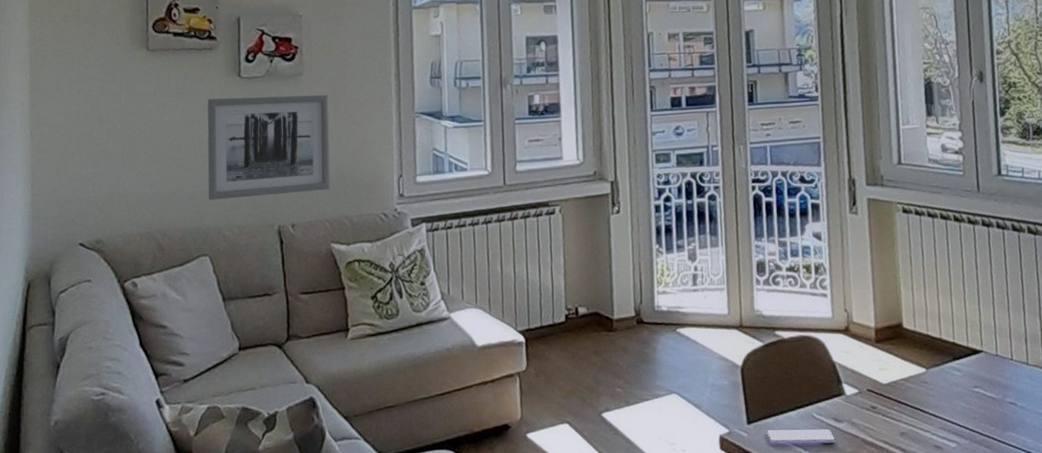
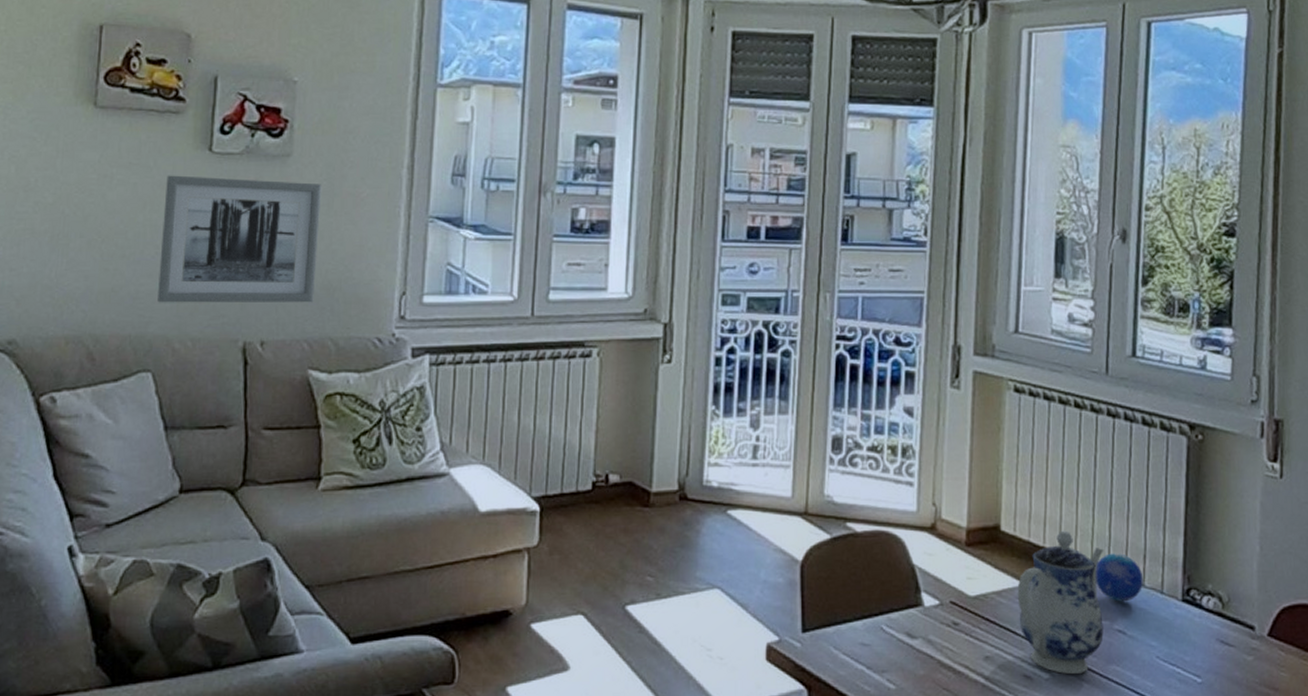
smartphone: present [766,428,837,444] -> none [824,641,908,663]
teapot: none [922,323,998,442] -> present [1017,530,1104,674]
decorative orb: none [986,338,1028,379] -> present [1096,553,1144,602]

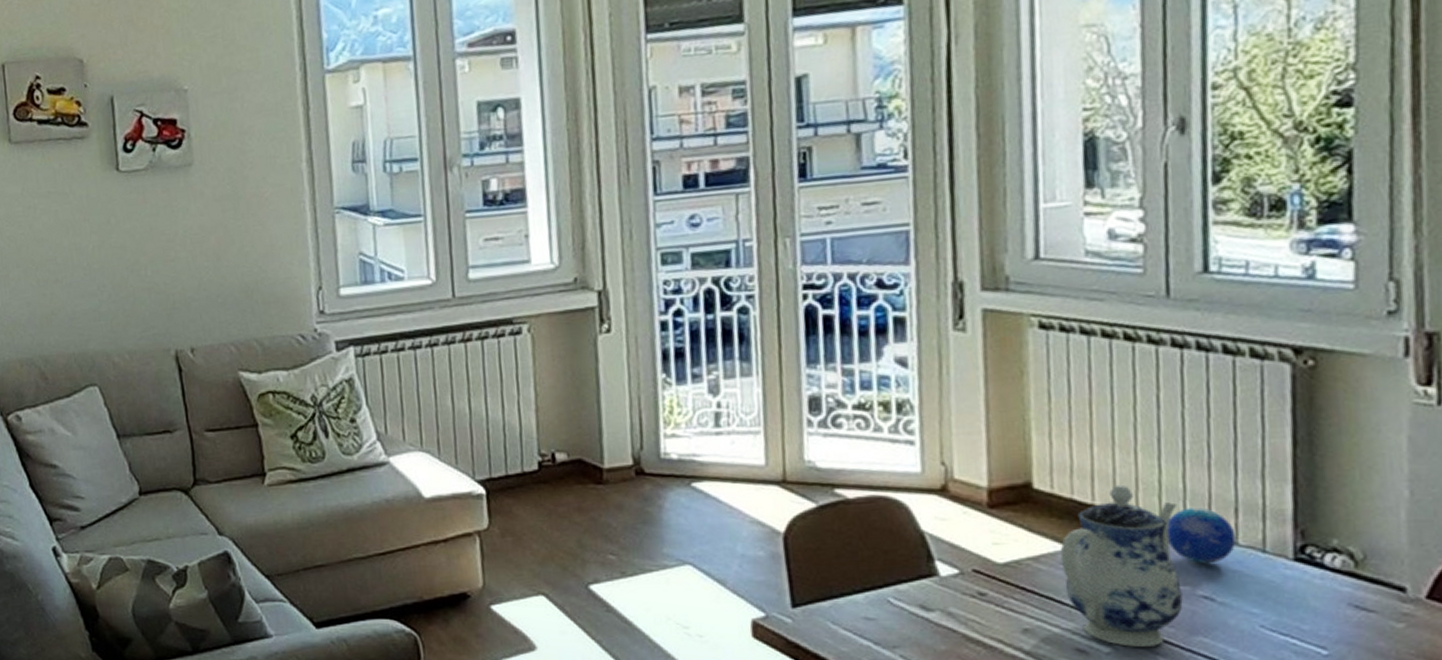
wall art: present [158,175,322,303] -> none [83,188,235,321]

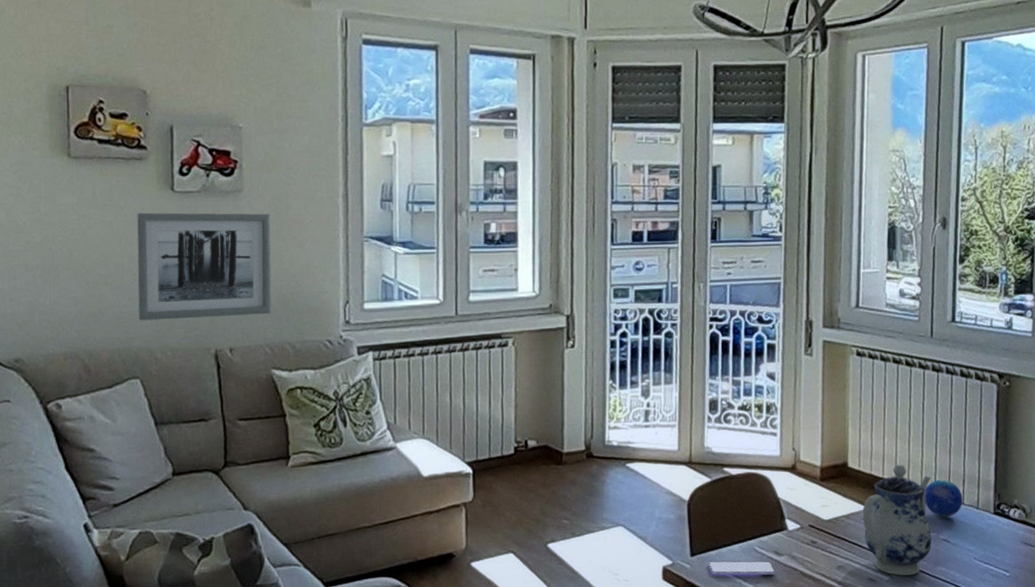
wall art: none [83,188,235,321] -> present [137,212,272,321]
smartphone: none [819,615,924,638] -> present [709,561,776,576]

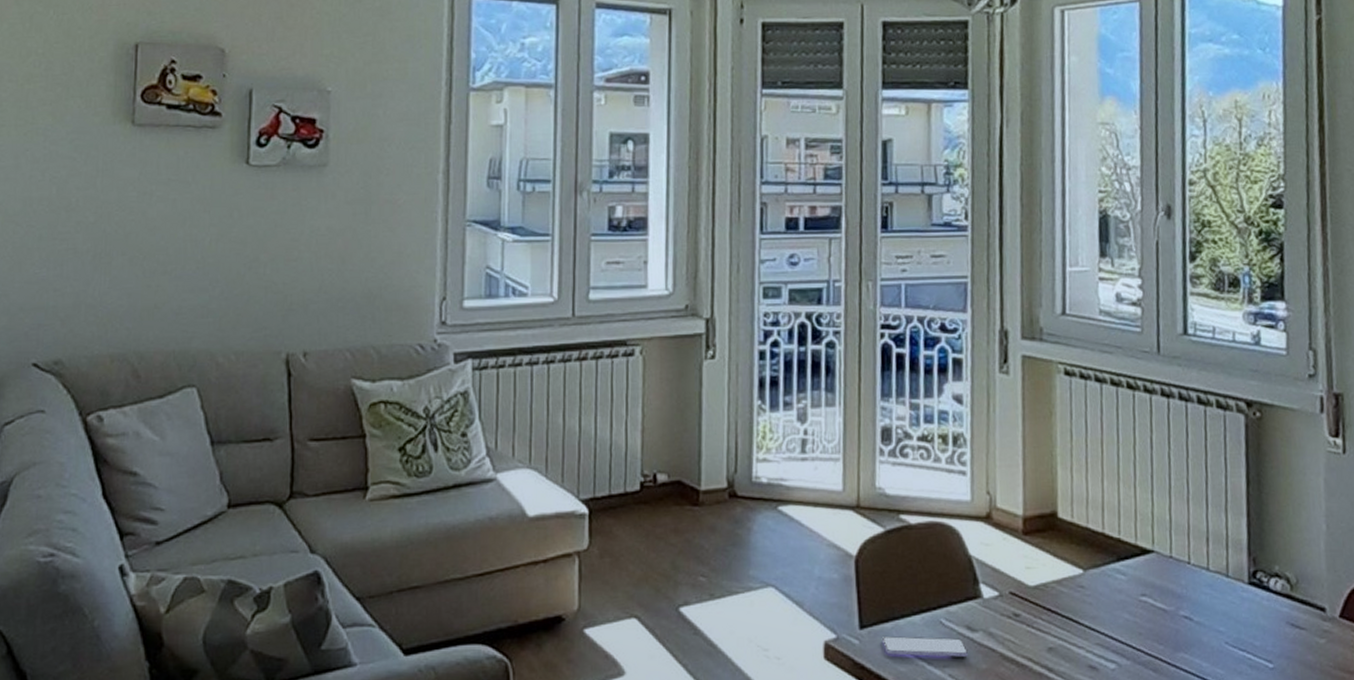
wall art: present [137,212,272,321] -> none [200,189,359,317]
teapot: present [862,464,932,576] -> none [1078,515,1170,663]
decorative orb: present [925,479,963,518] -> none [1158,537,1208,587]

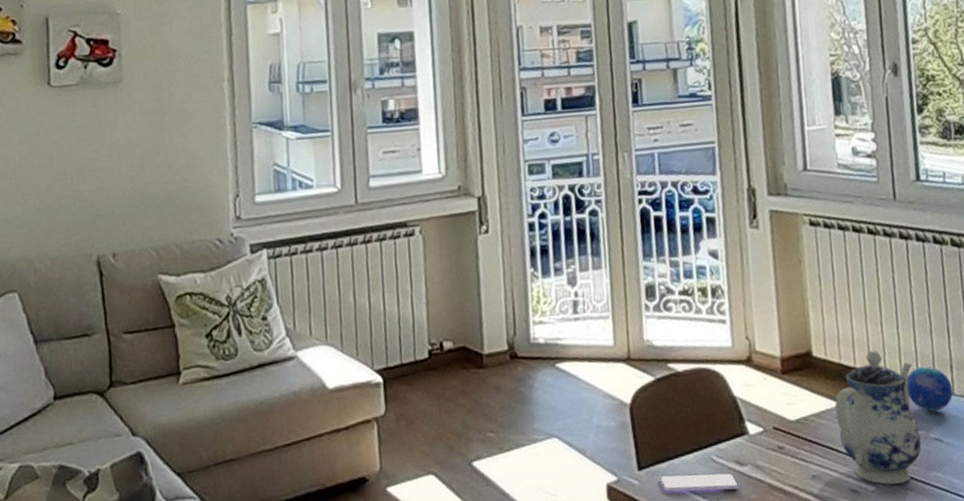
teapot: none [1078,515,1170,663] -> present [835,350,922,485]
decorative orb: none [1158,537,1208,587] -> present [906,366,953,412]

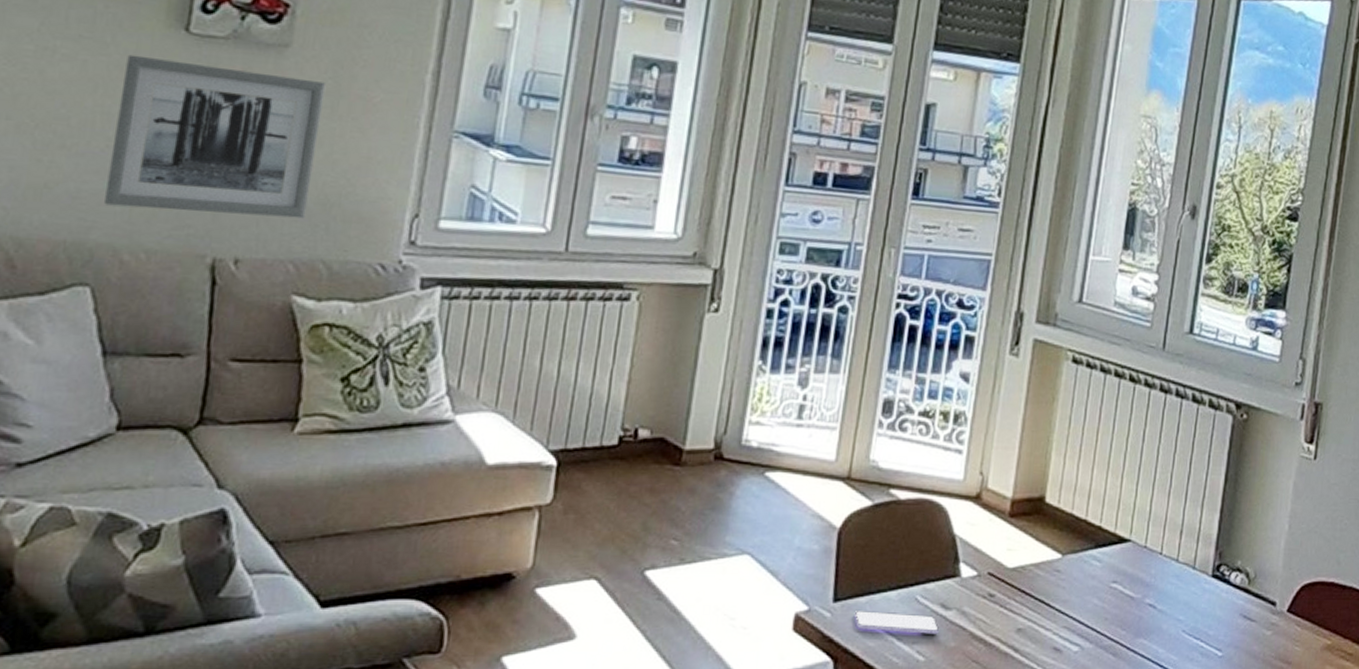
wall art: none [12,104,157,228] -> present [104,54,327,219]
teapot: present [835,350,922,485] -> none [1054,504,1144,647]
decorative orb: present [906,366,953,412] -> none [1132,528,1178,576]

